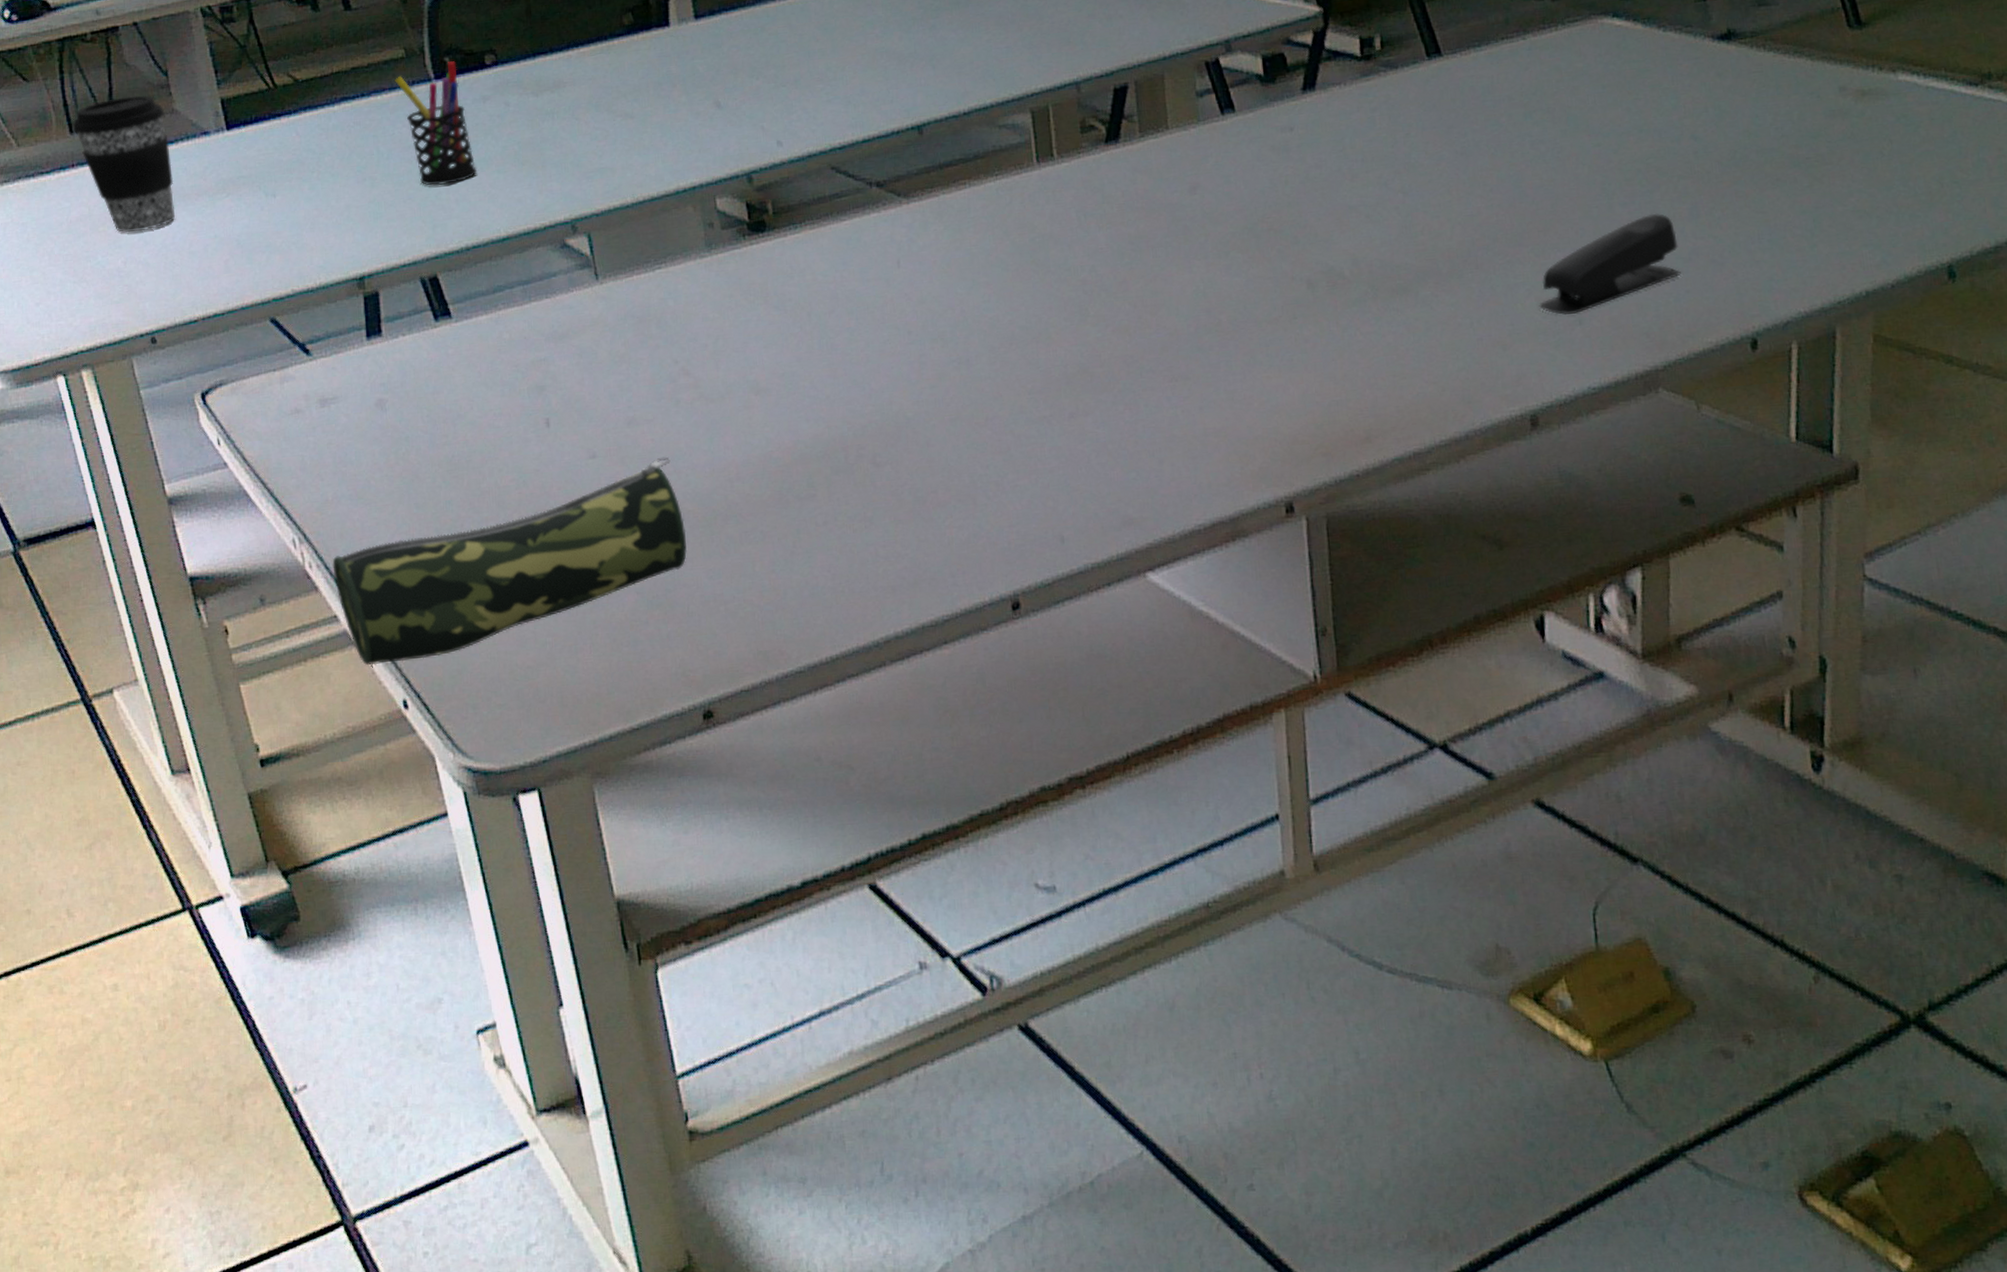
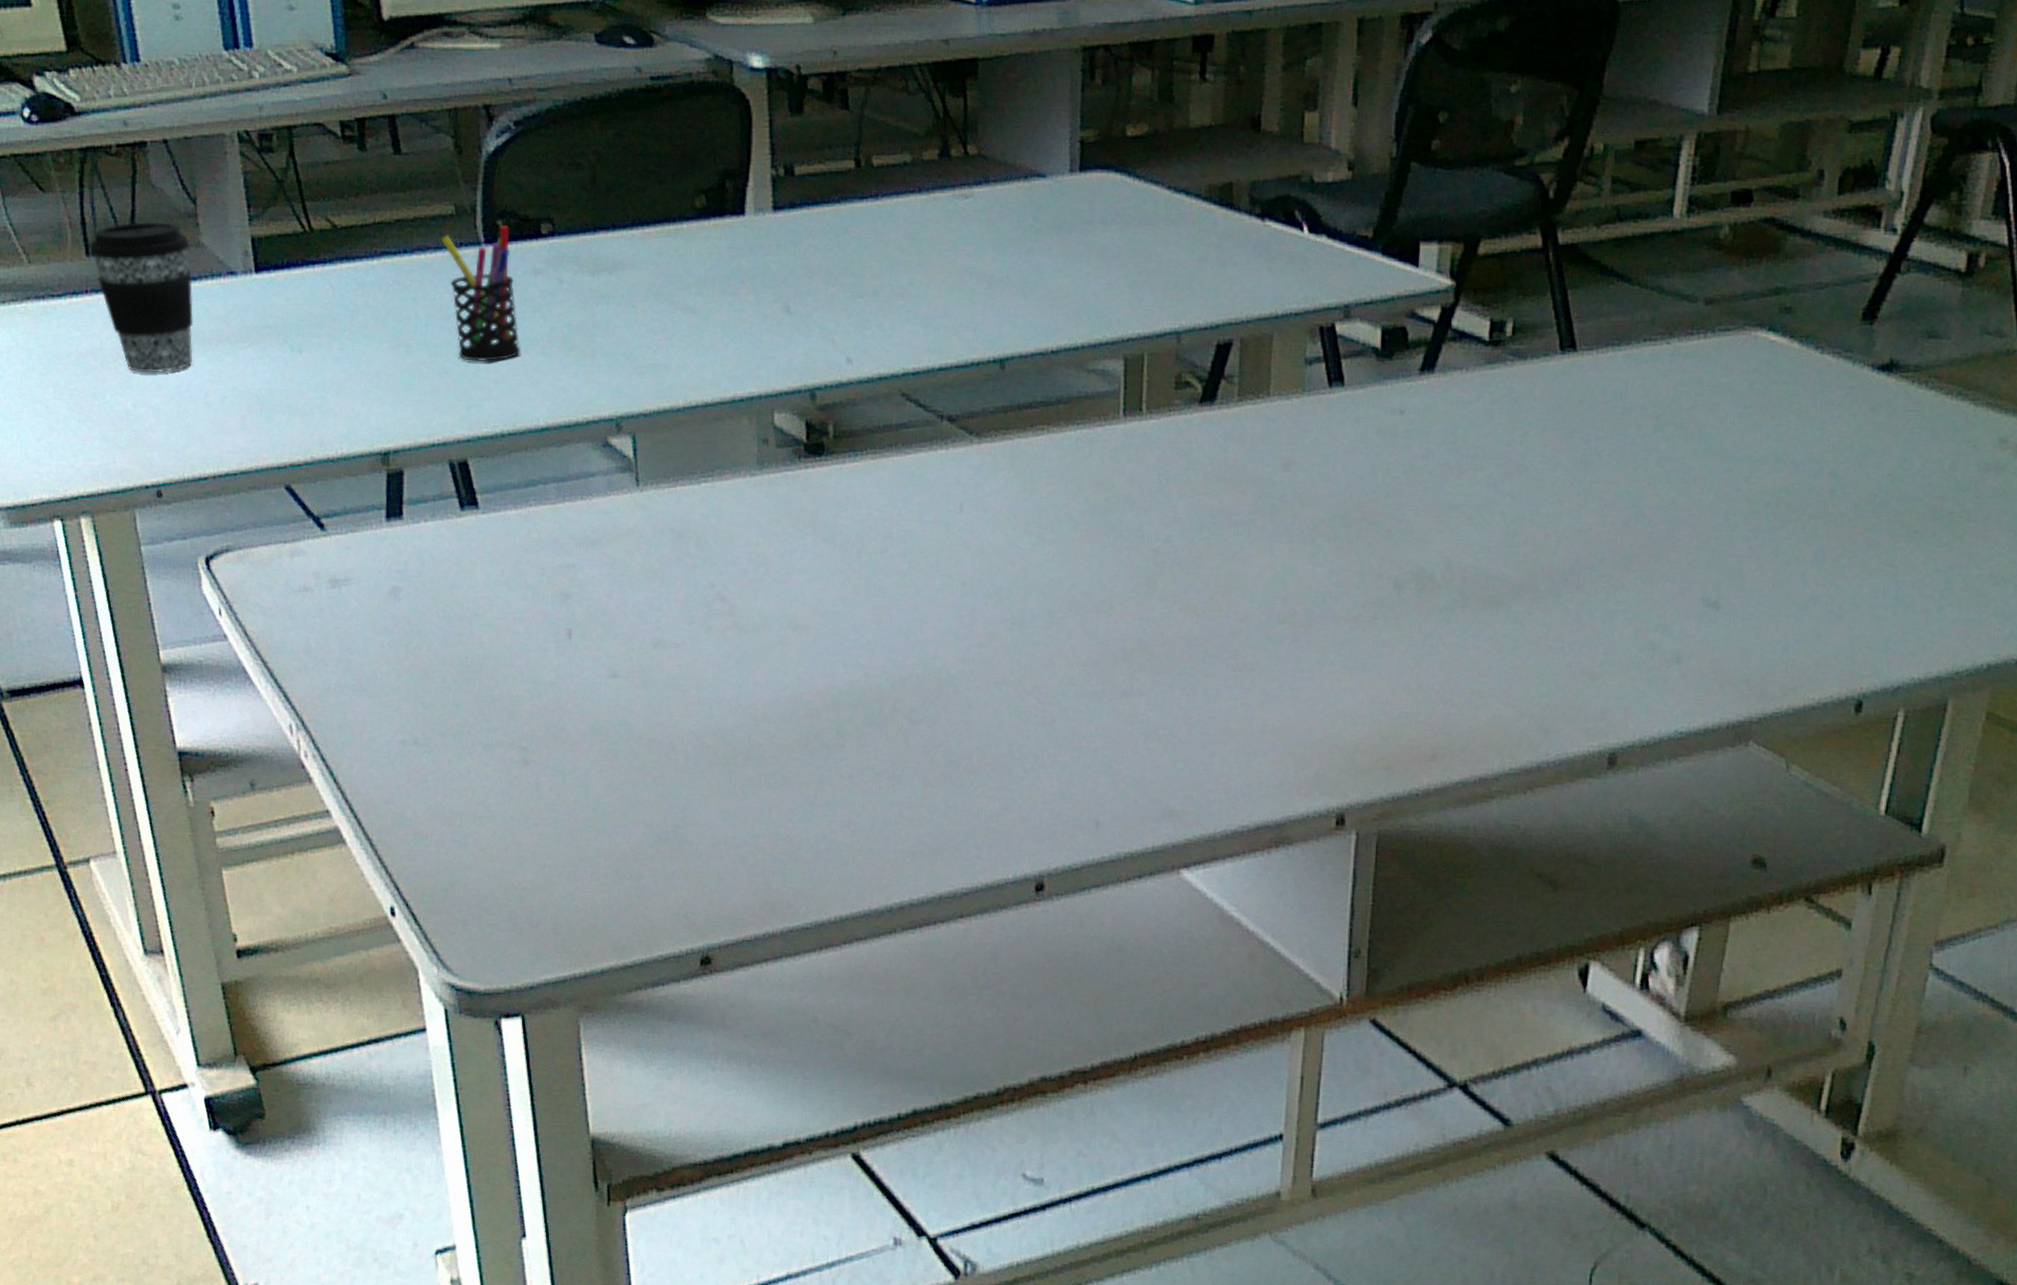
pencil case: present [332,457,687,665] -> none [329,685,704,867]
stapler: present [1539,213,1681,315] -> none [1637,552,1797,650]

